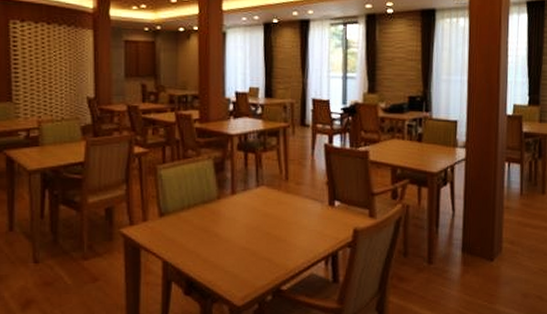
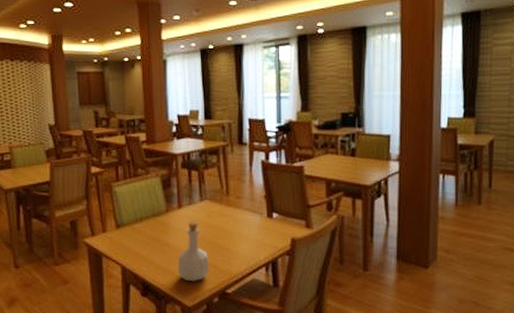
bottle: none [228,208,263,278] -> present [178,220,209,282]

